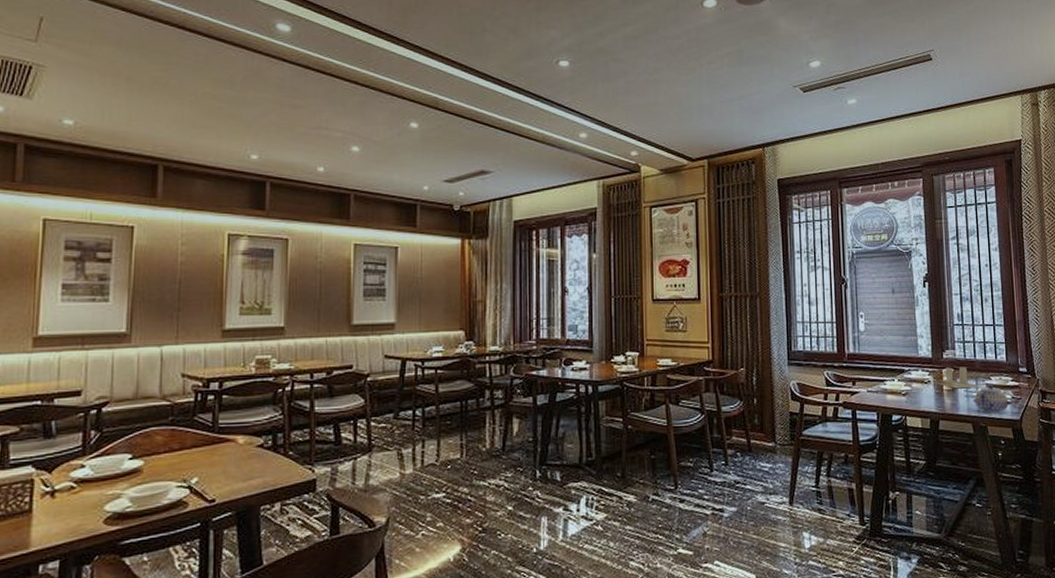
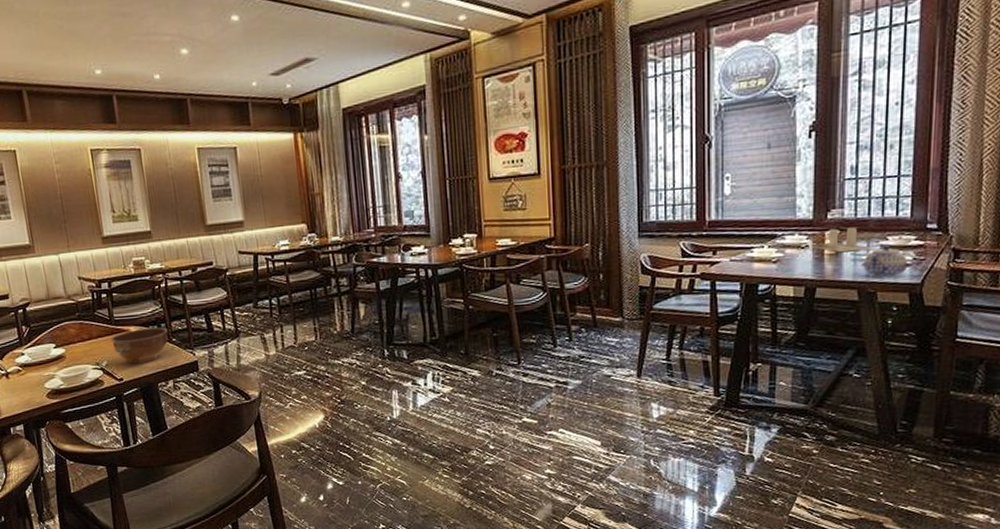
soup bowl: none [208,438,285,481] -> present [110,327,168,364]

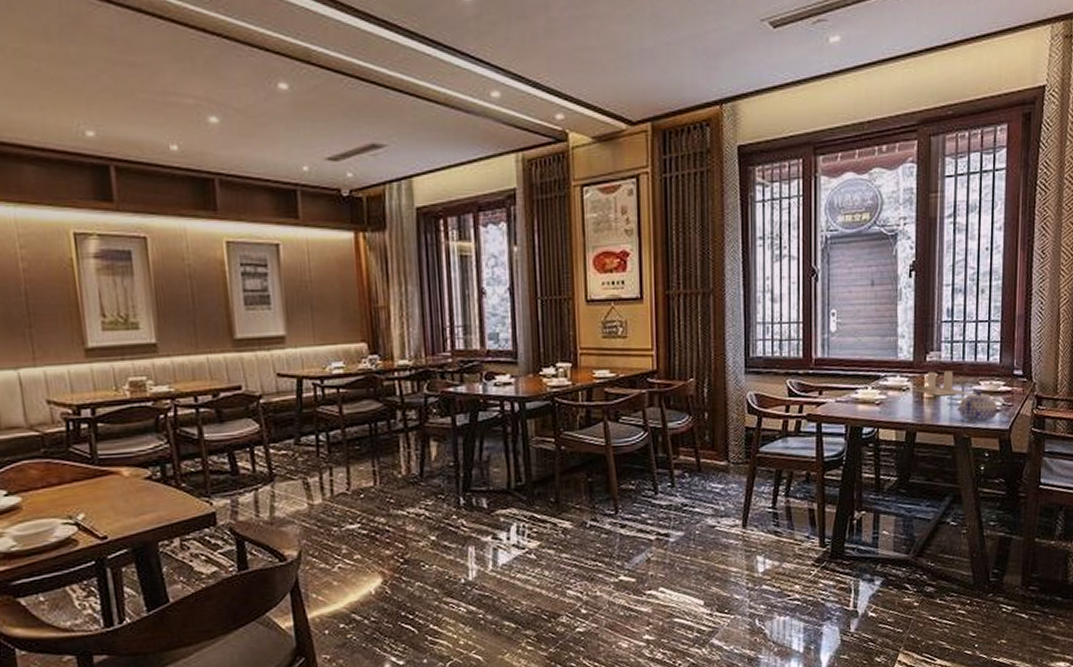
soup bowl: present [110,327,168,364] -> none [91,469,175,517]

